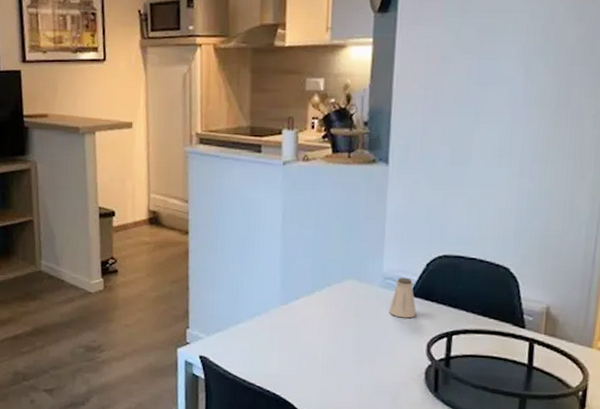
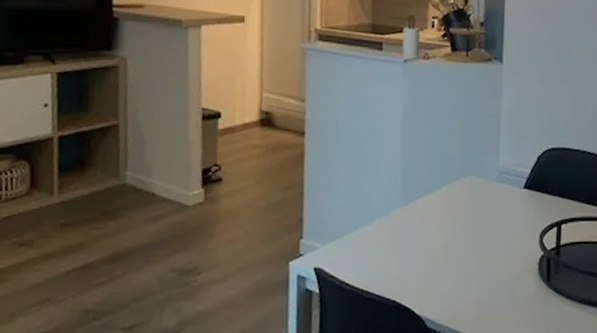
saltshaker: present [388,277,417,318] -> none [504,171,530,211]

